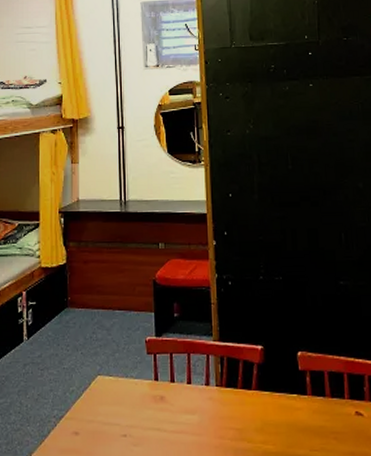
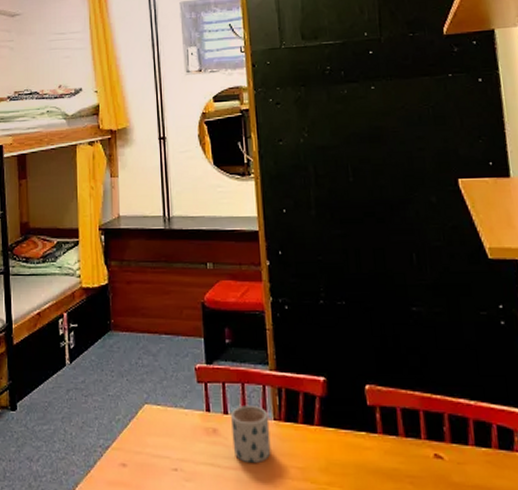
mug: none [177,374,213,427] -> present [231,406,271,464]

